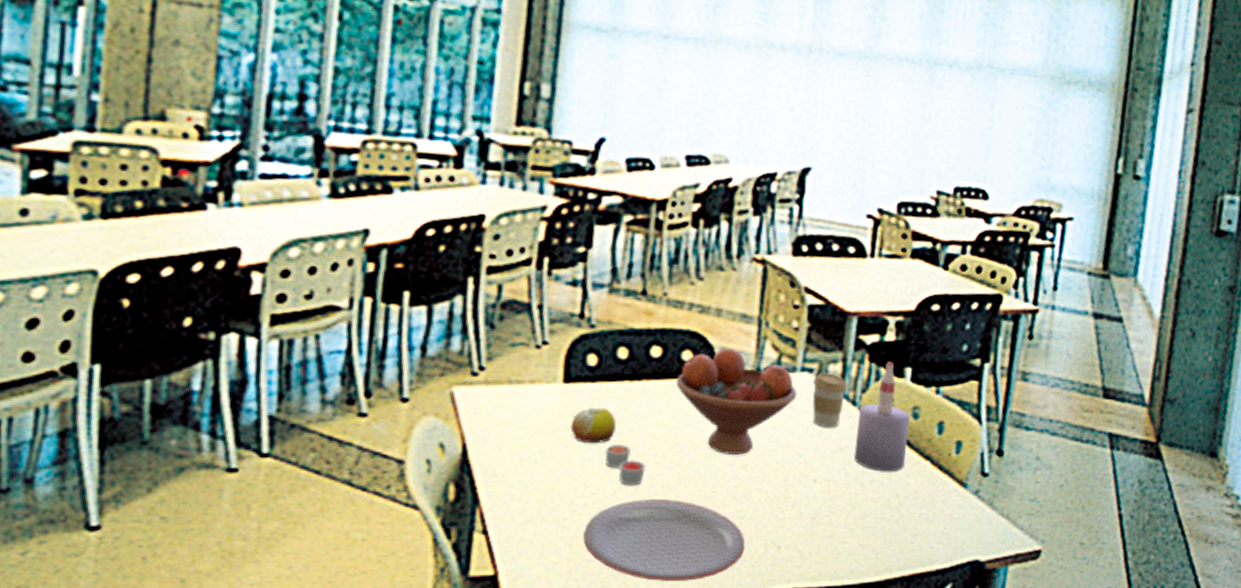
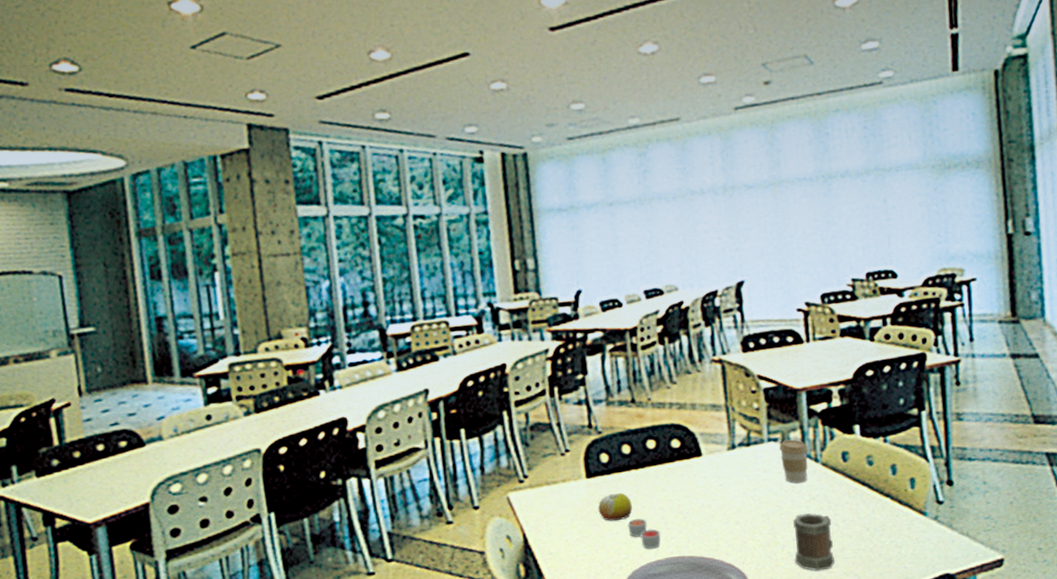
fruit bowl: present [675,348,797,455] -> none [670,432,768,515]
mug: none [803,467,858,539] -> present [792,513,835,571]
bottle: present [853,361,910,472] -> none [822,422,869,512]

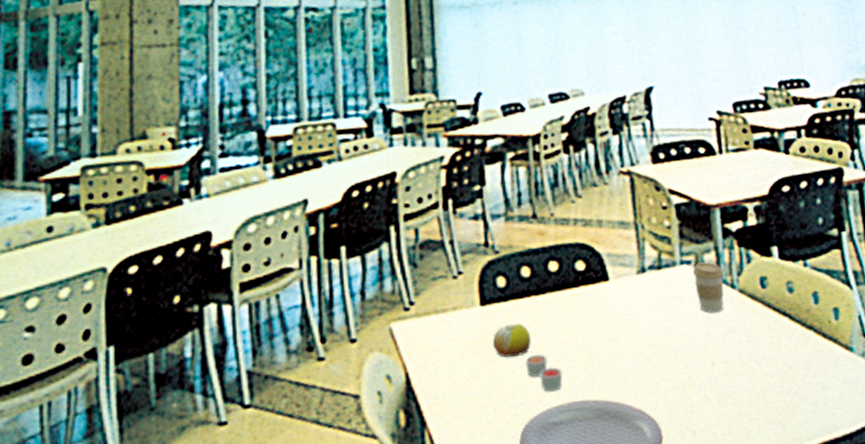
mug: present [792,513,835,571] -> none [709,348,756,419]

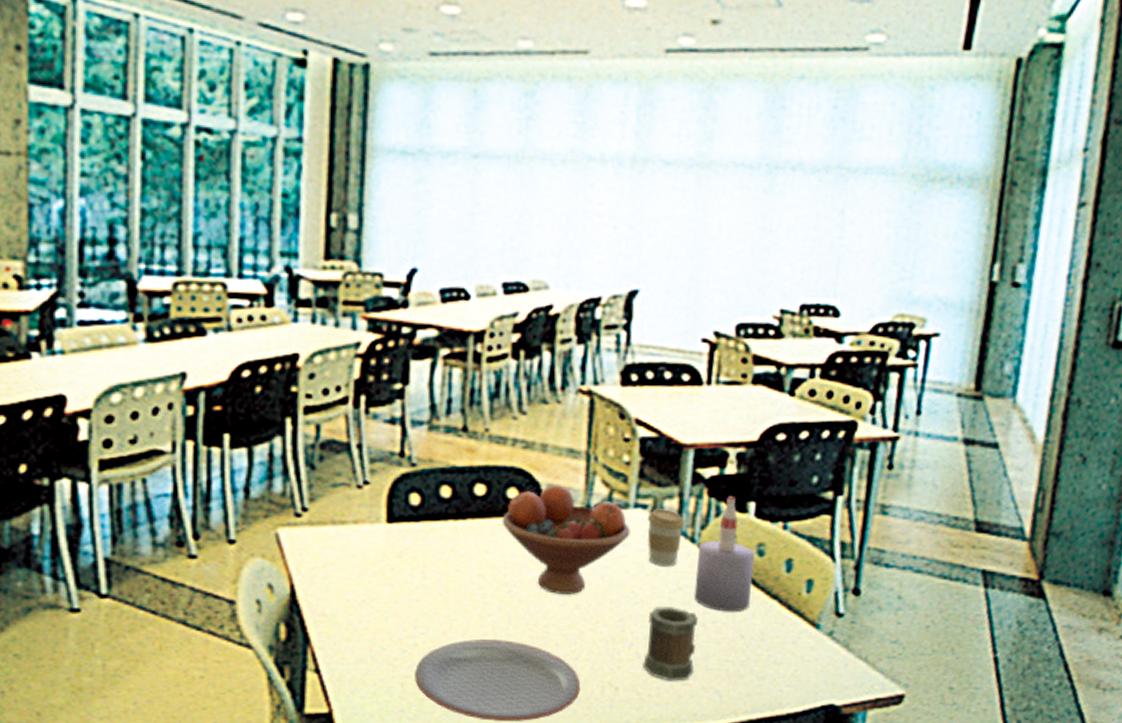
fruit: present [492,323,531,358] -> none [396,547,442,584]
candle: present [525,354,563,392] -> none [432,585,475,626]
fruit bowl: none [574,253,681,350] -> present [502,485,631,594]
mug: none [709,348,756,419] -> present [641,607,699,681]
bottle: none [739,243,791,347] -> present [694,495,755,612]

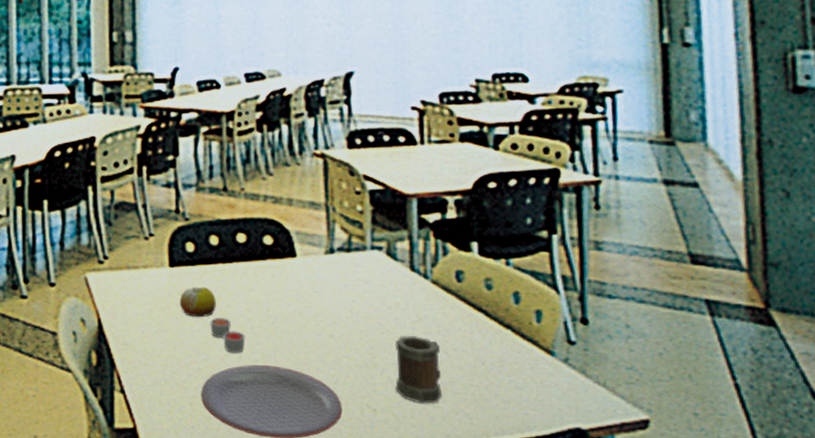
fruit: none [396,547,442,584] -> present [179,286,216,318]
candle: none [432,585,475,626] -> present [210,318,245,353]
fruit bowl: present [502,485,631,594] -> none [261,232,370,325]
coffee cup: present [647,509,685,567] -> none [383,250,417,300]
bottle: present [694,495,755,612] -> none [432,237,485,341]

